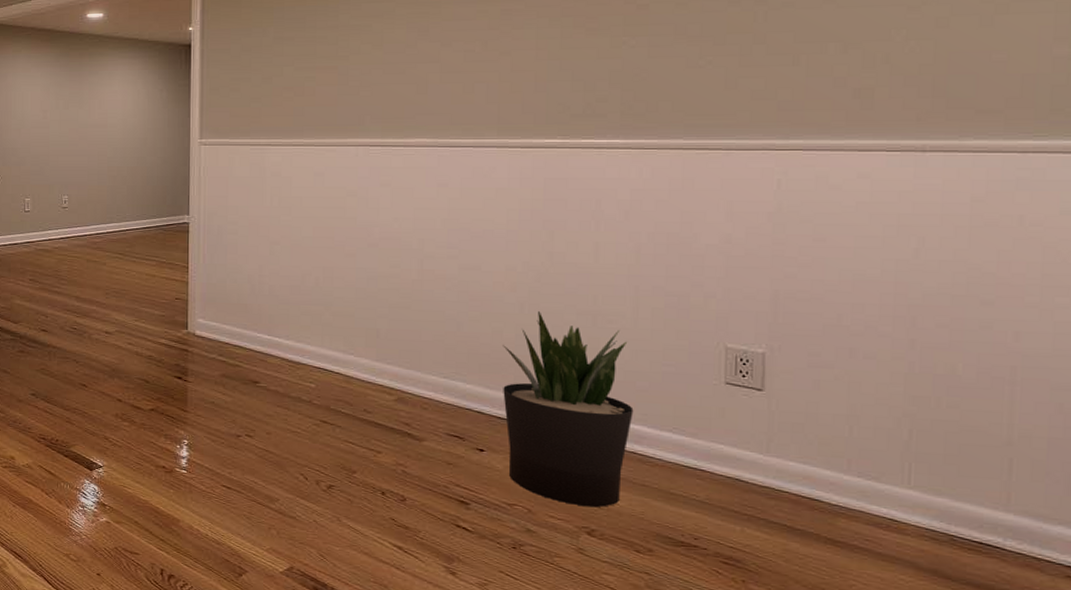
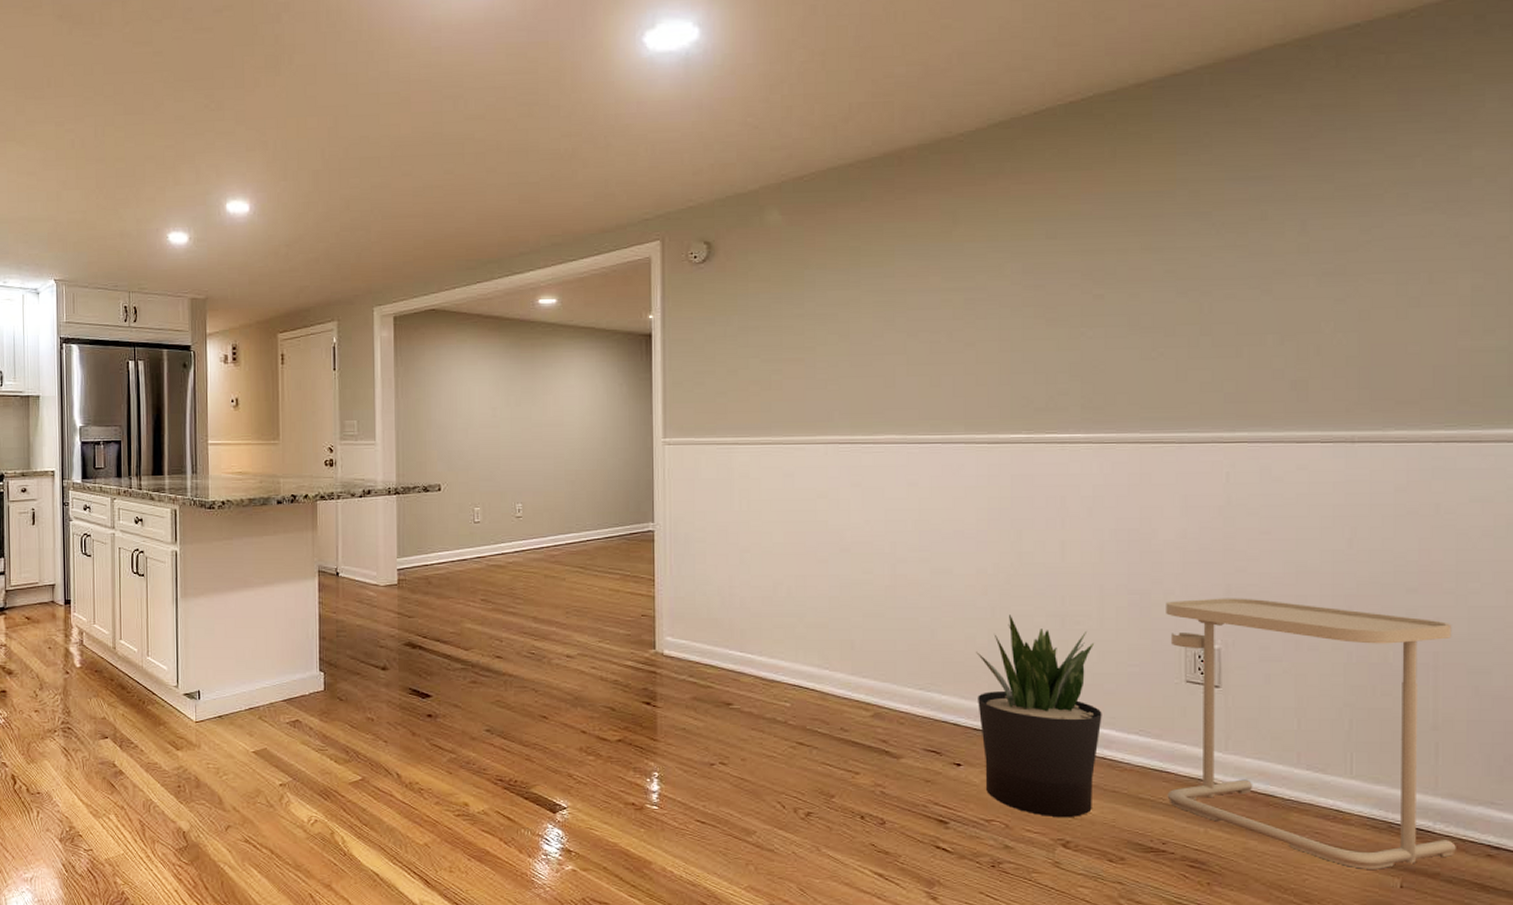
side table: none [701,303,1034,581] -> present [1166,598,1456,869]

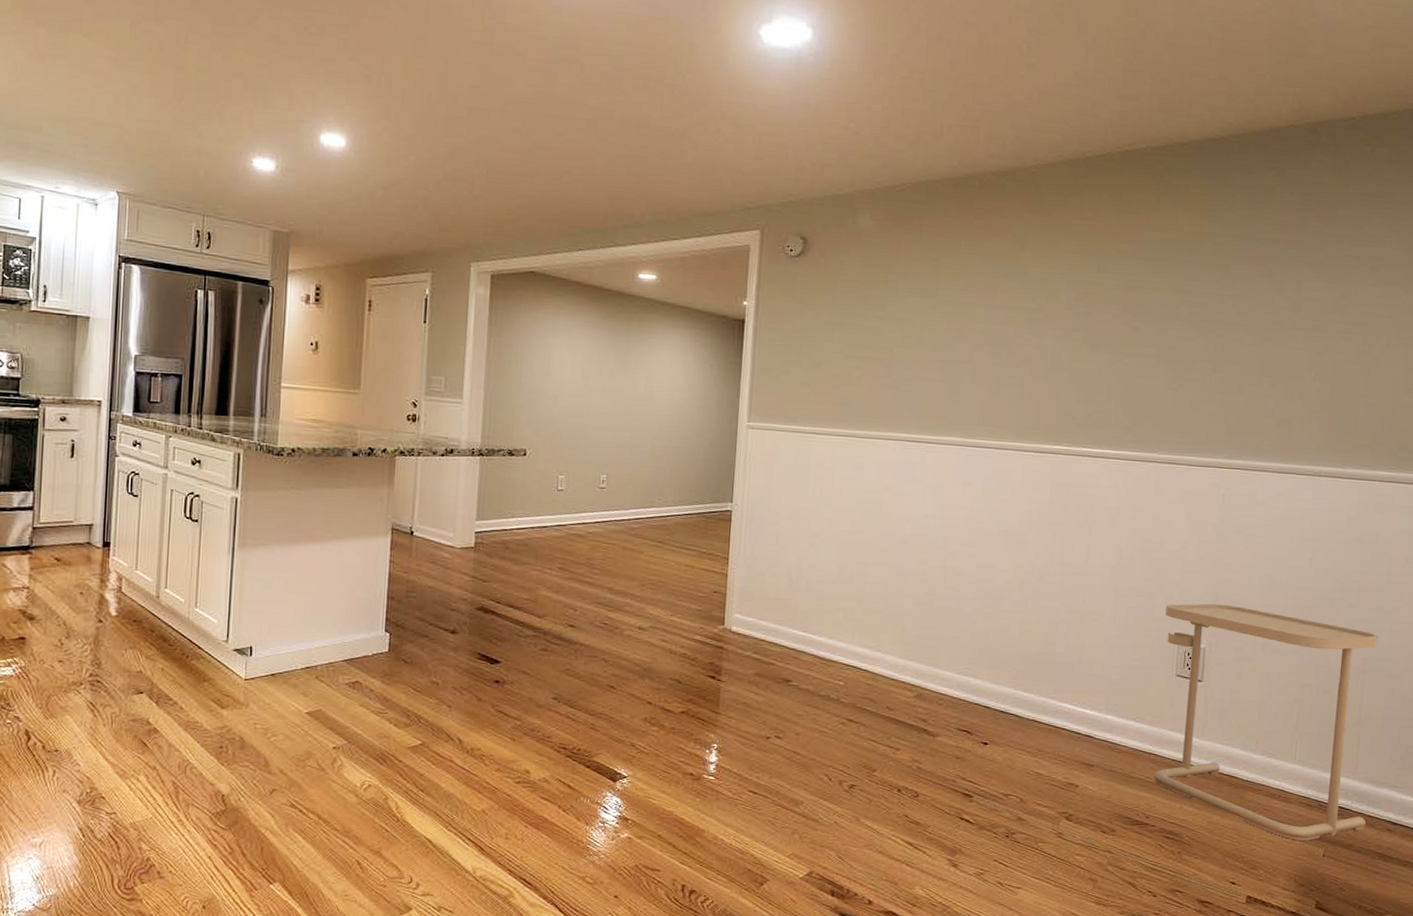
planter: present [976,615,1102,818] -> none [1006,609,1108,794]

